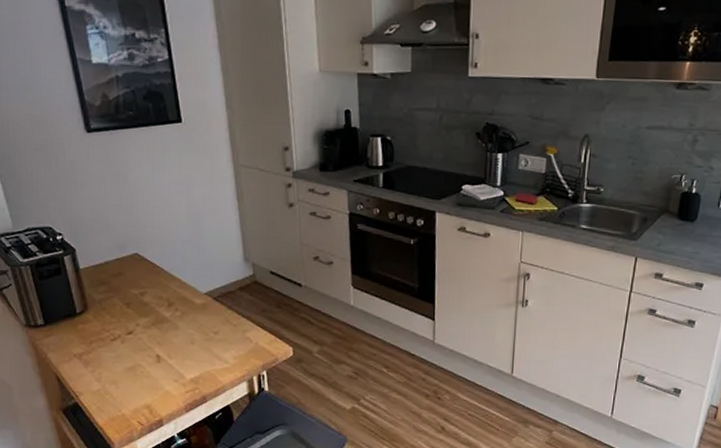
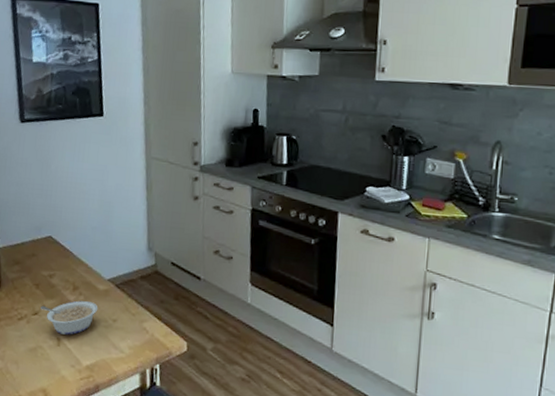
legume: none [135,316,197,351] -> present [41,300,98,335]

